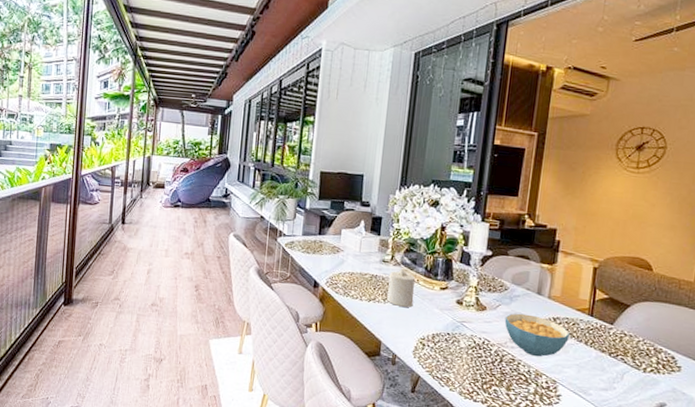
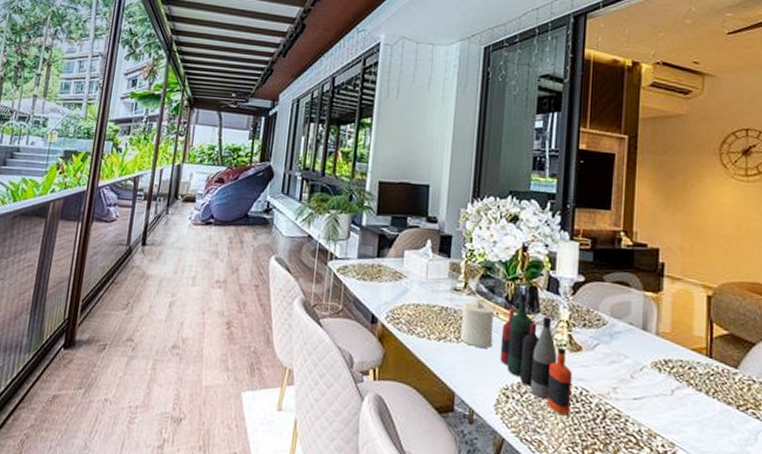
bottle collection: none [418,264,478,360] -> present [499,293,573,416]
cereal bowl: present [504,313,571,357] -> none [605,354,687,412]

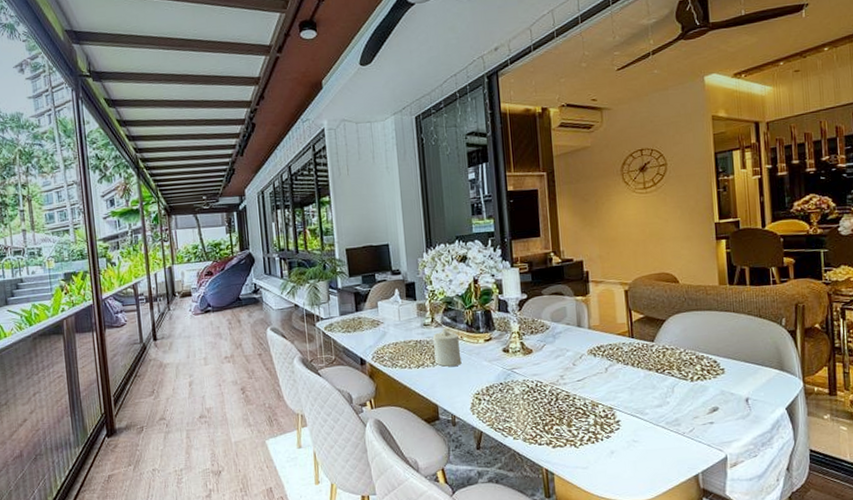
bottle collection: present [499,293,573,416] -> none [467,317,530,405]

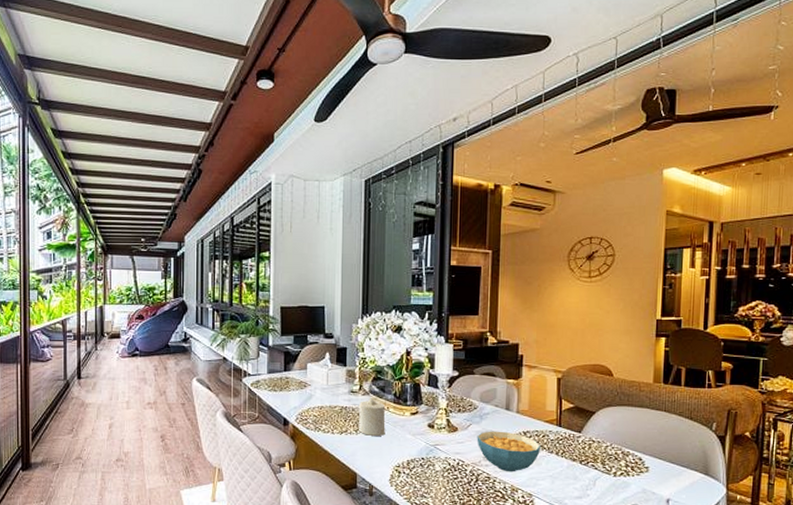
cereal bowl: none [552,348,617,388] -> present [477,431,542,472]

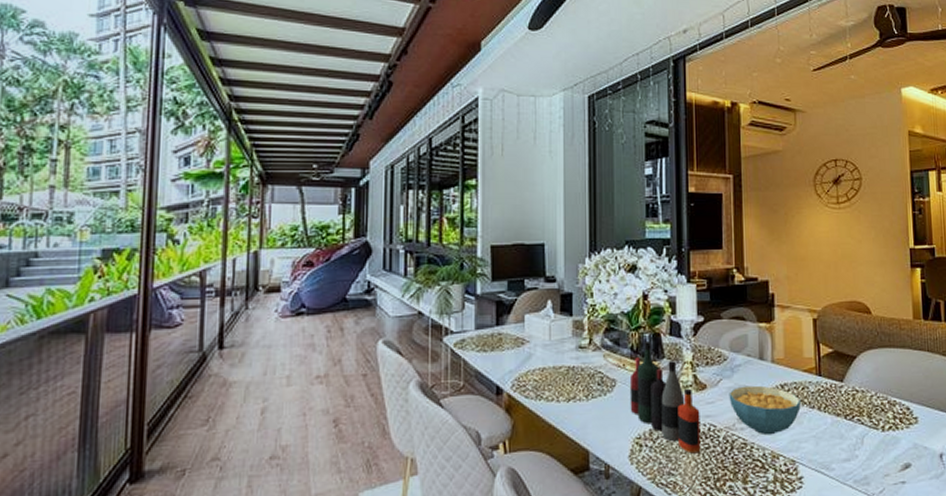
candle: present [359,398,386,436] -> none [590,354,622,401]
bottle collection: none [391,390,451,482] -> present [629,342,701,454]

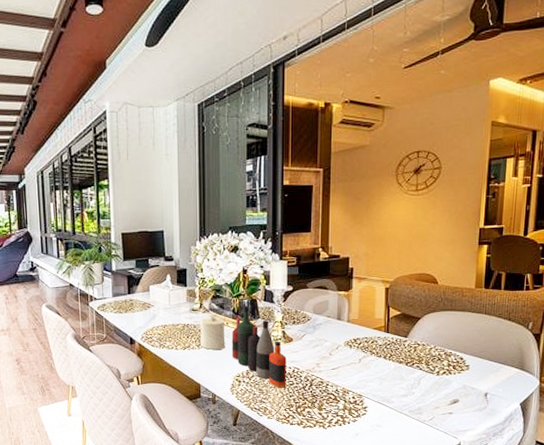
candle: none [590,354,622,401] -> present [200,315,225,350]
cereal bowl: present [729,385,802,436] -> none [310,339,371,376]

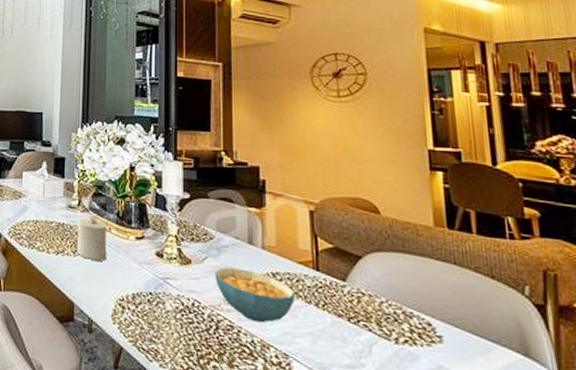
bottle collection: present [231,306,287,388] -> none [114,210,184,326]
cereal bowl: none [310,339,371,376] -> present [214,267,296,323]

